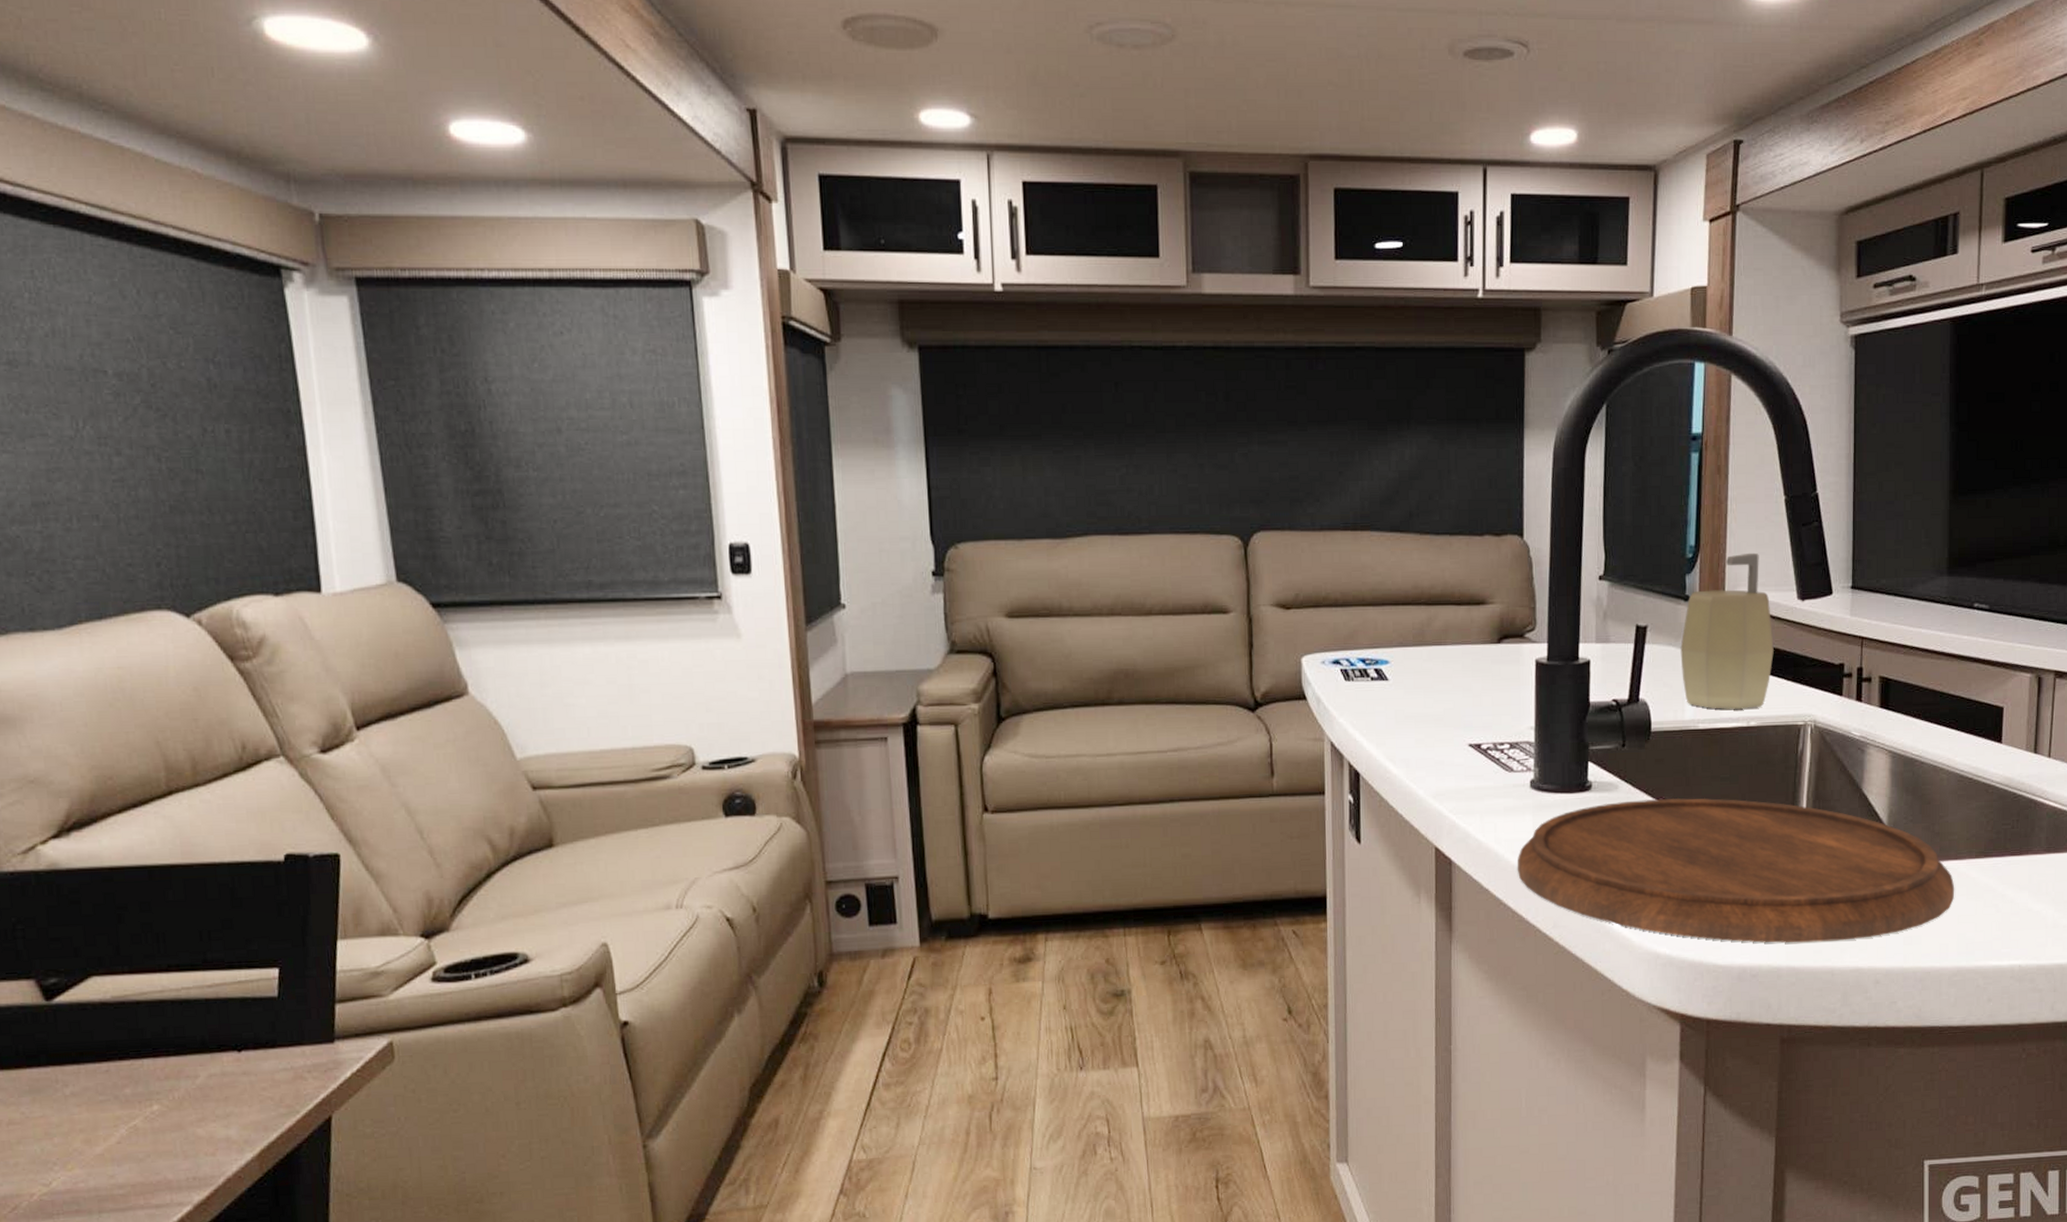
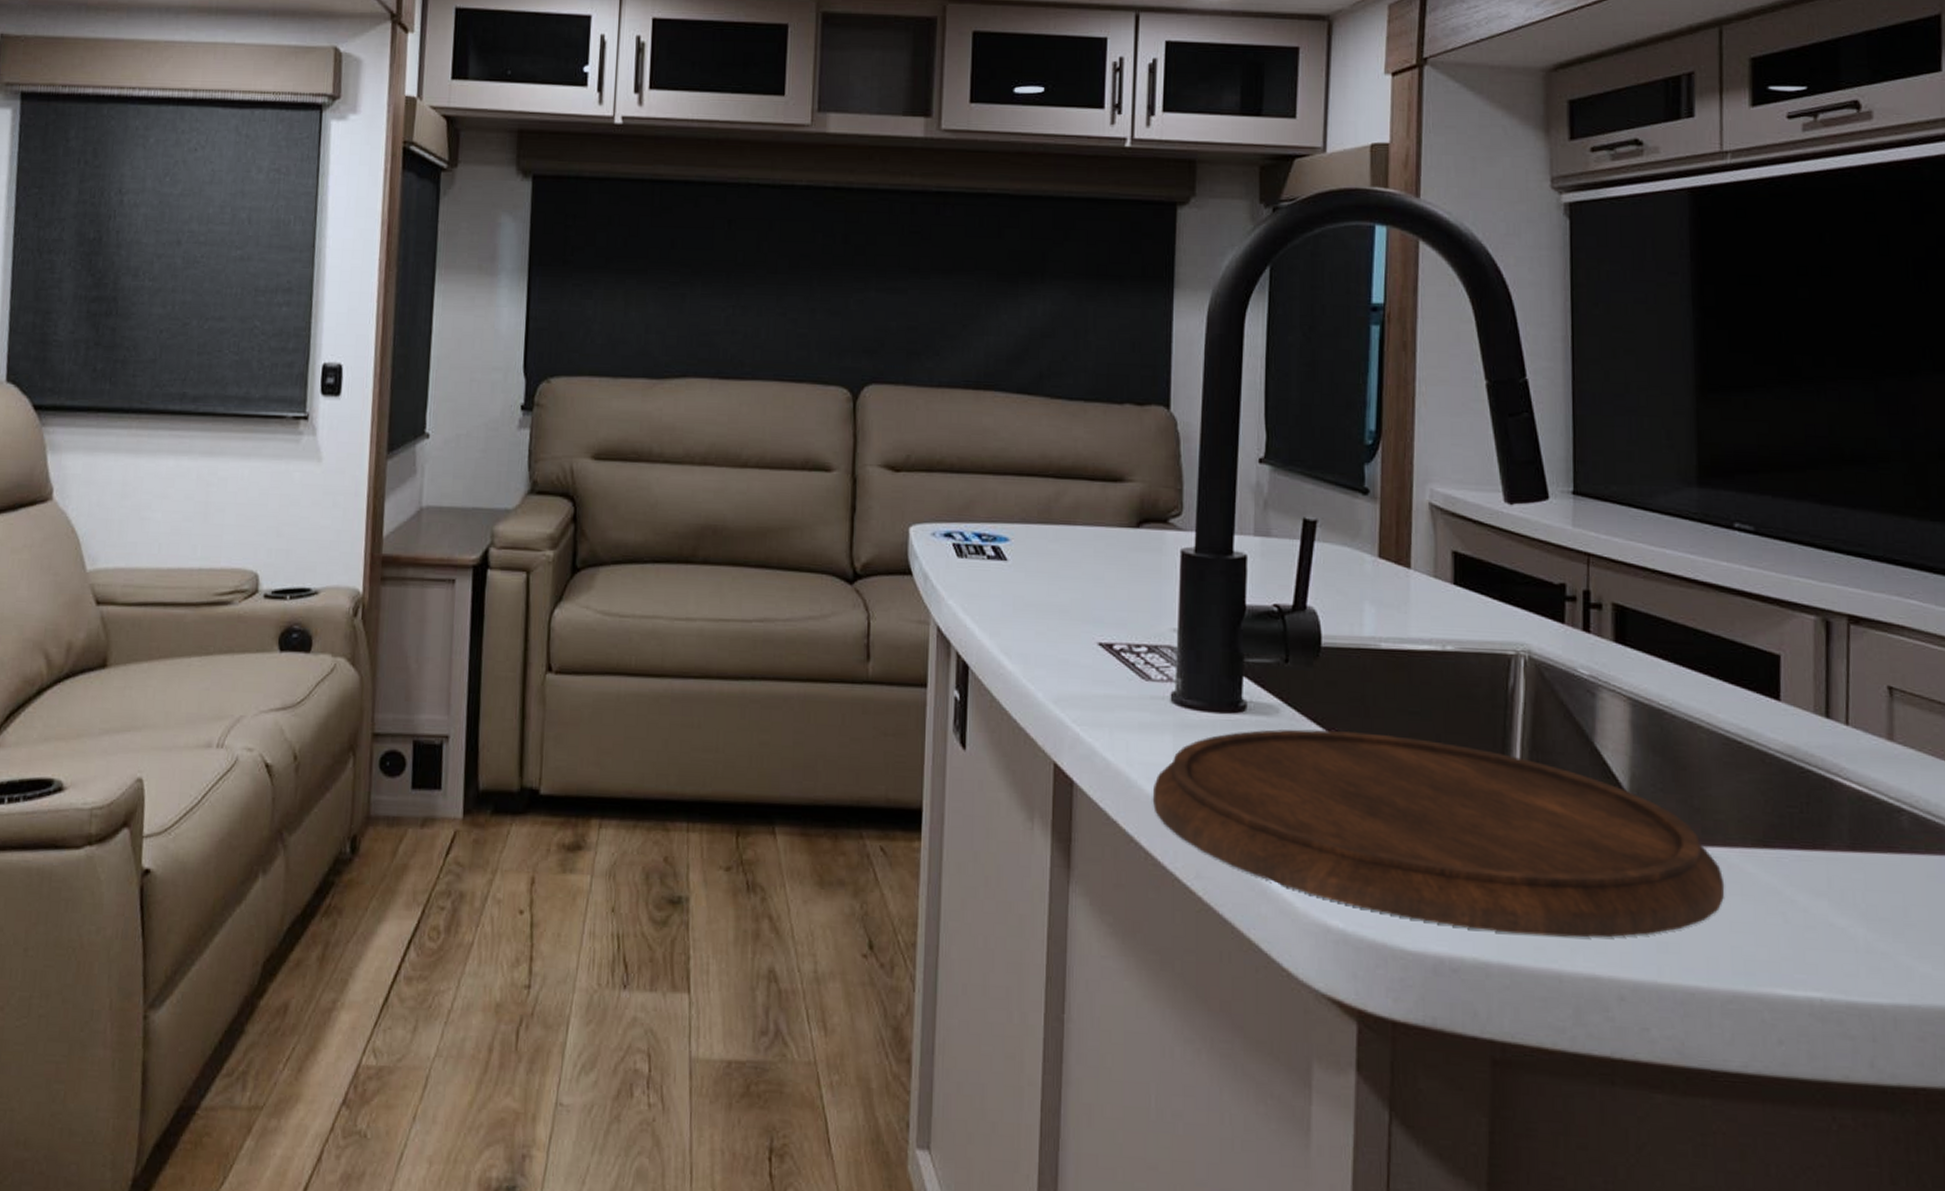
soap dispenser: present [1680,552,1774,709] -> none [1358,443,1475,629]

